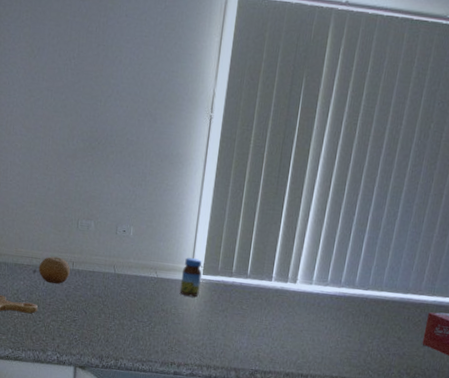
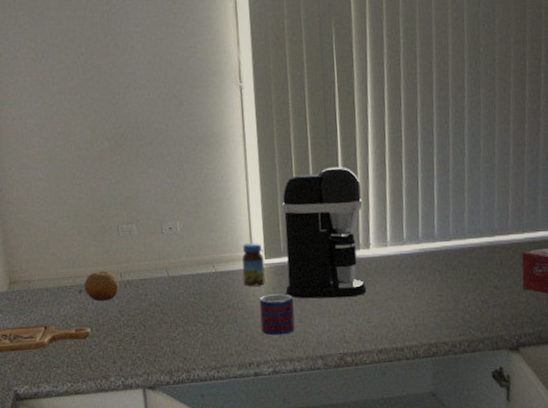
mug: none [187,306,221,344] -> present [259,294,295,336]
coffee maker: none [215,204,300,323] -> present [282,166,367,299]

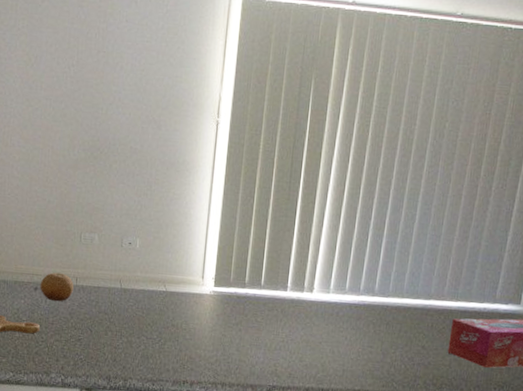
jar: present [241,243,265,287] -> none [190,269,213,311]
mug: present [259,294,295,336] -> none [199,320,234,360]
coffee maker: present [282,166,367,299] -> none [228,211,314,336]

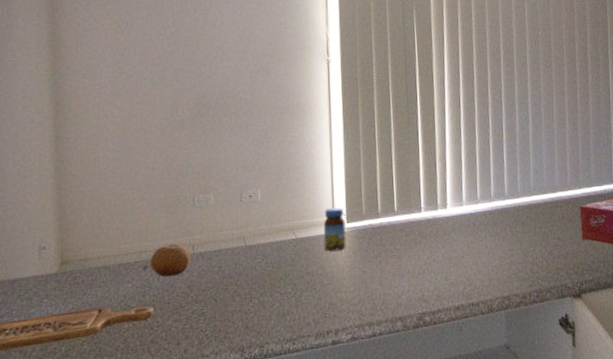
jar: none [190,269,213,311] -> present [323,207,346,252]

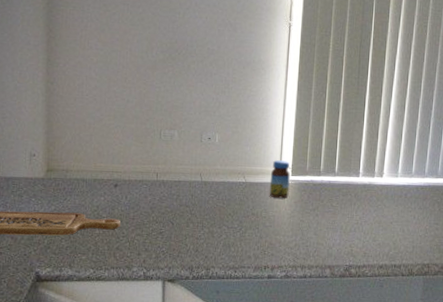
fruit: present [150,243,190,278] -> none [120,169,154,197]

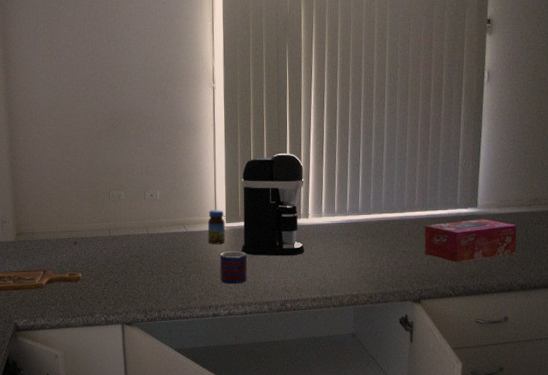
mug: none [279,207,311,244] -> present [219,251,247,284]
coffee maker: none [306,104,382,218] -> present [241,153,305,256]

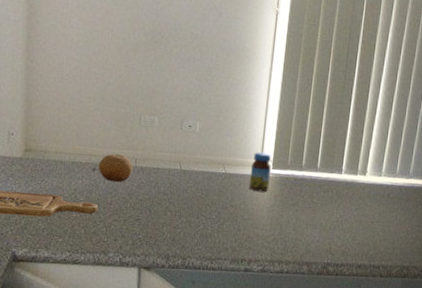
fruit: none [78,227,107,252] -> present [98,153,133,183]
mug: present [219,251,247,284] -> none [257,201,291,239]
coffee maker: present [241,153,305,256] -> none [285,98,368,216]

